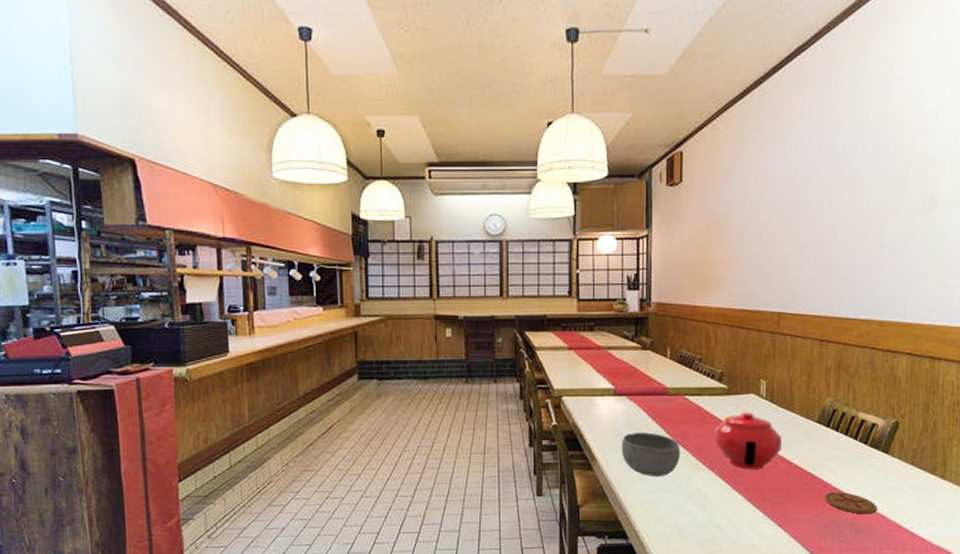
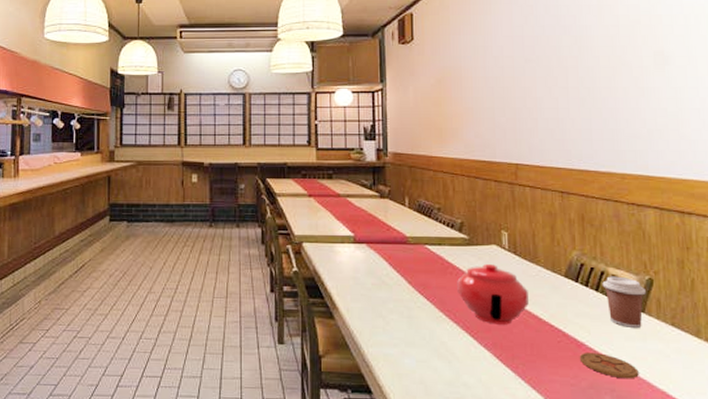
bowl: present [621,432,681,476] -> none [362,281,424,328]
coffee cup: none [852,420,891,468] -> present [602,276,646,328]

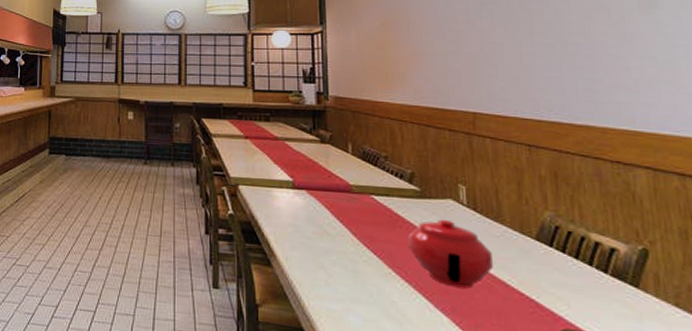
coffee cup: present [602,276,646,328] -> none [583,242,640,305]

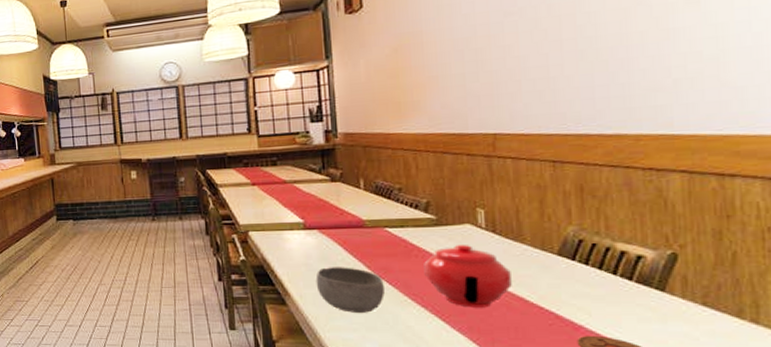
bowl: none [302,230,371,283] -> present [315,267,386,313]

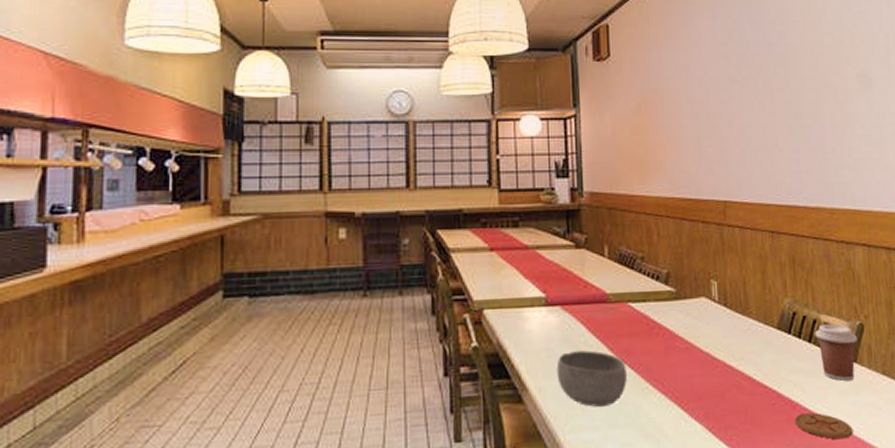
teapot: present [424,244,512,308] -> none [664,319,741,391]
coffee cup: none [607,252,667,308] -> present [815,323,857,381]

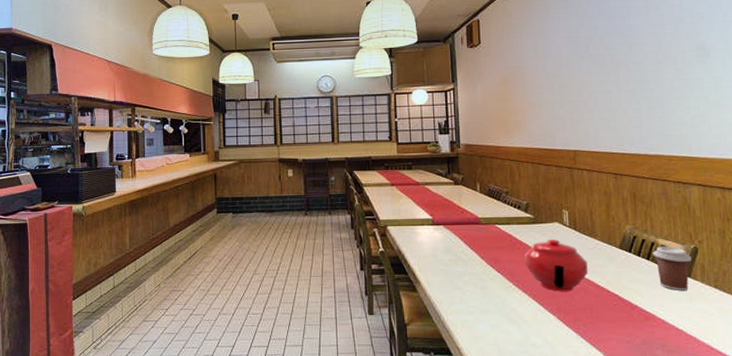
bowl: present [556,350,628,407] -> none [441,258,496,298]
teapot: none [664,319,741,391] -> present [524,238,588,292]
coaster: present [794,413,853,440] -> none [633,314,686,335]

